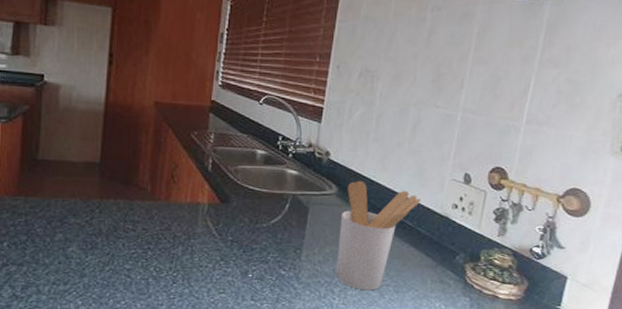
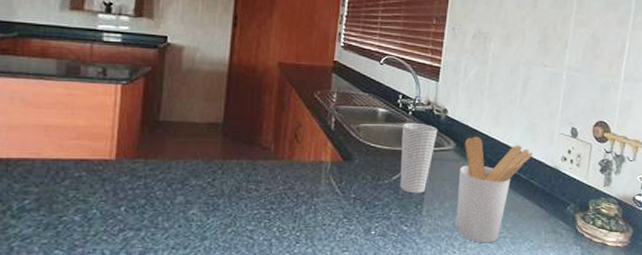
cup: none [278,165,320,238] -> present [400,122,438,194]

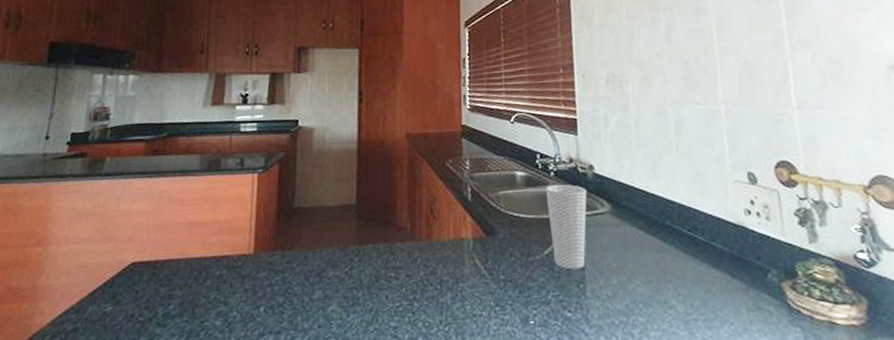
utensil holder: present [456,136,534,243] -> none [621,193,708,330]

